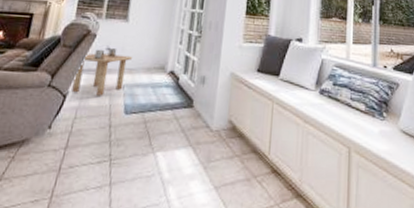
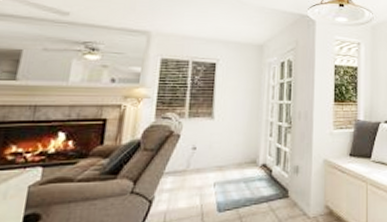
side table: present [71,48,132,96] -> none [158,147,221,197]

